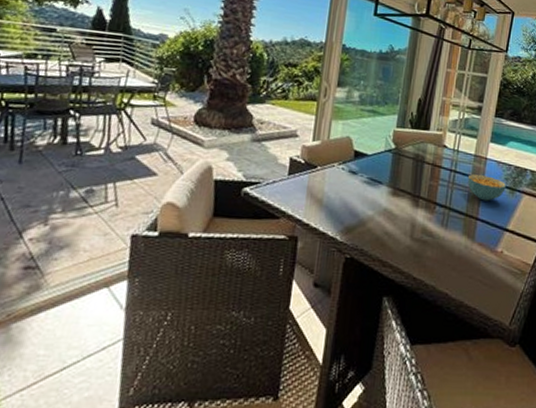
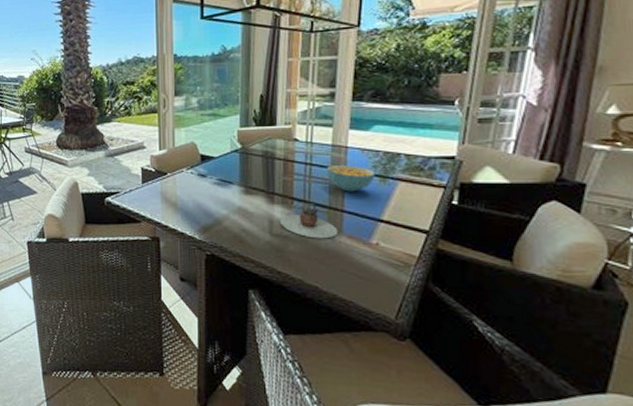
teapot: none [421,209,471,245] -> present [279,203,339,239]

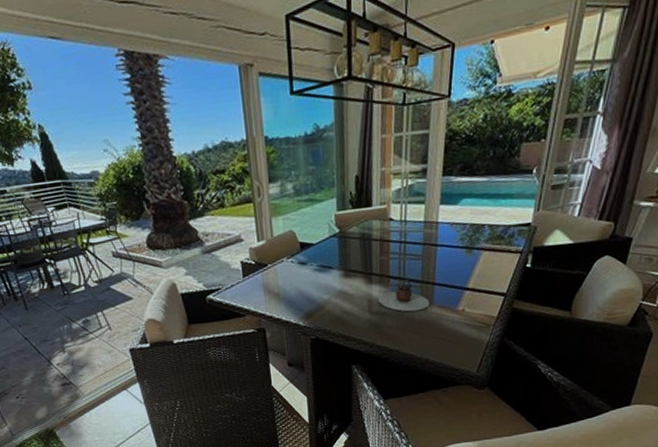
cereal bowl: present [326,165,375,192] -> none [419,240,462,265]

